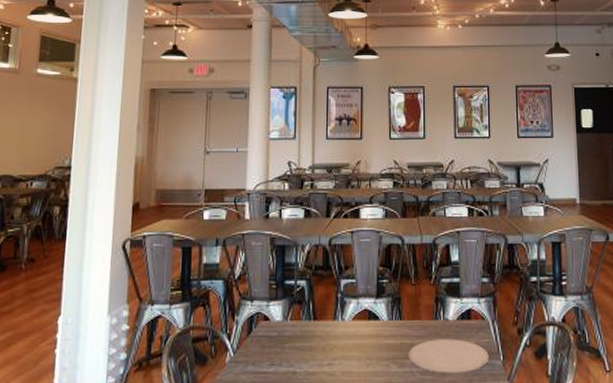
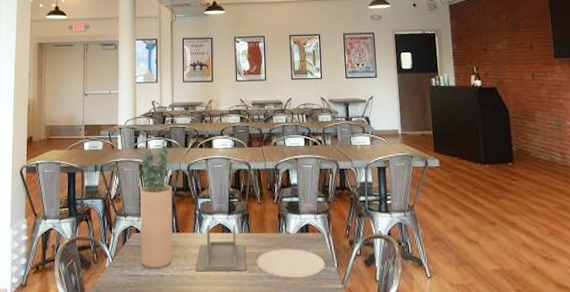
vase: none [269,202,310,364] -> present [140,135,173,268]
napkin holder: none [334,311,396,367] -> present [195,225,246,272]

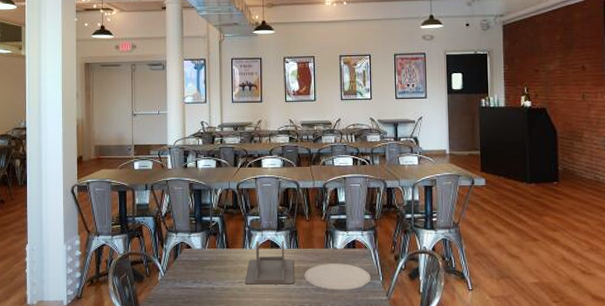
vase: present [140,135,173,268] -> none [190,155,223,282]

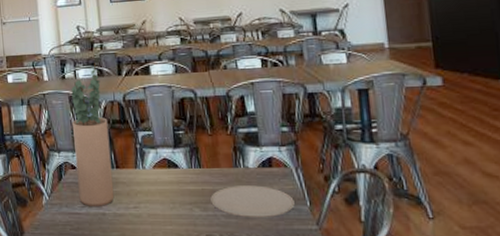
vase: none [190,155,223,282] -> present [71,63,115,206]
napkin holder: present [245,241,294,285] -> none [140,159,199,210]

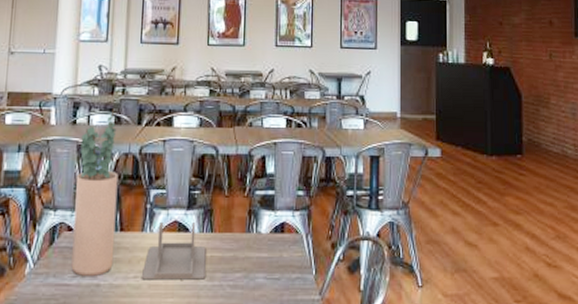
napkin holder: none [140,159,199,210] -> present [141,222,206,280]
plate: present [210,185,295,218] -> none [218,252,301,288]

